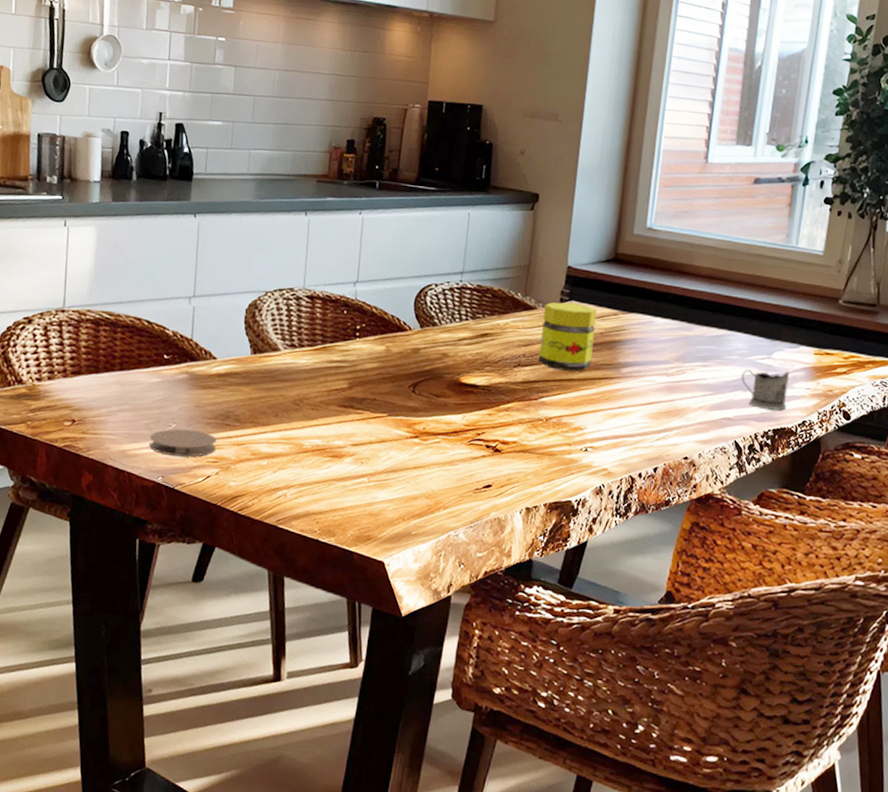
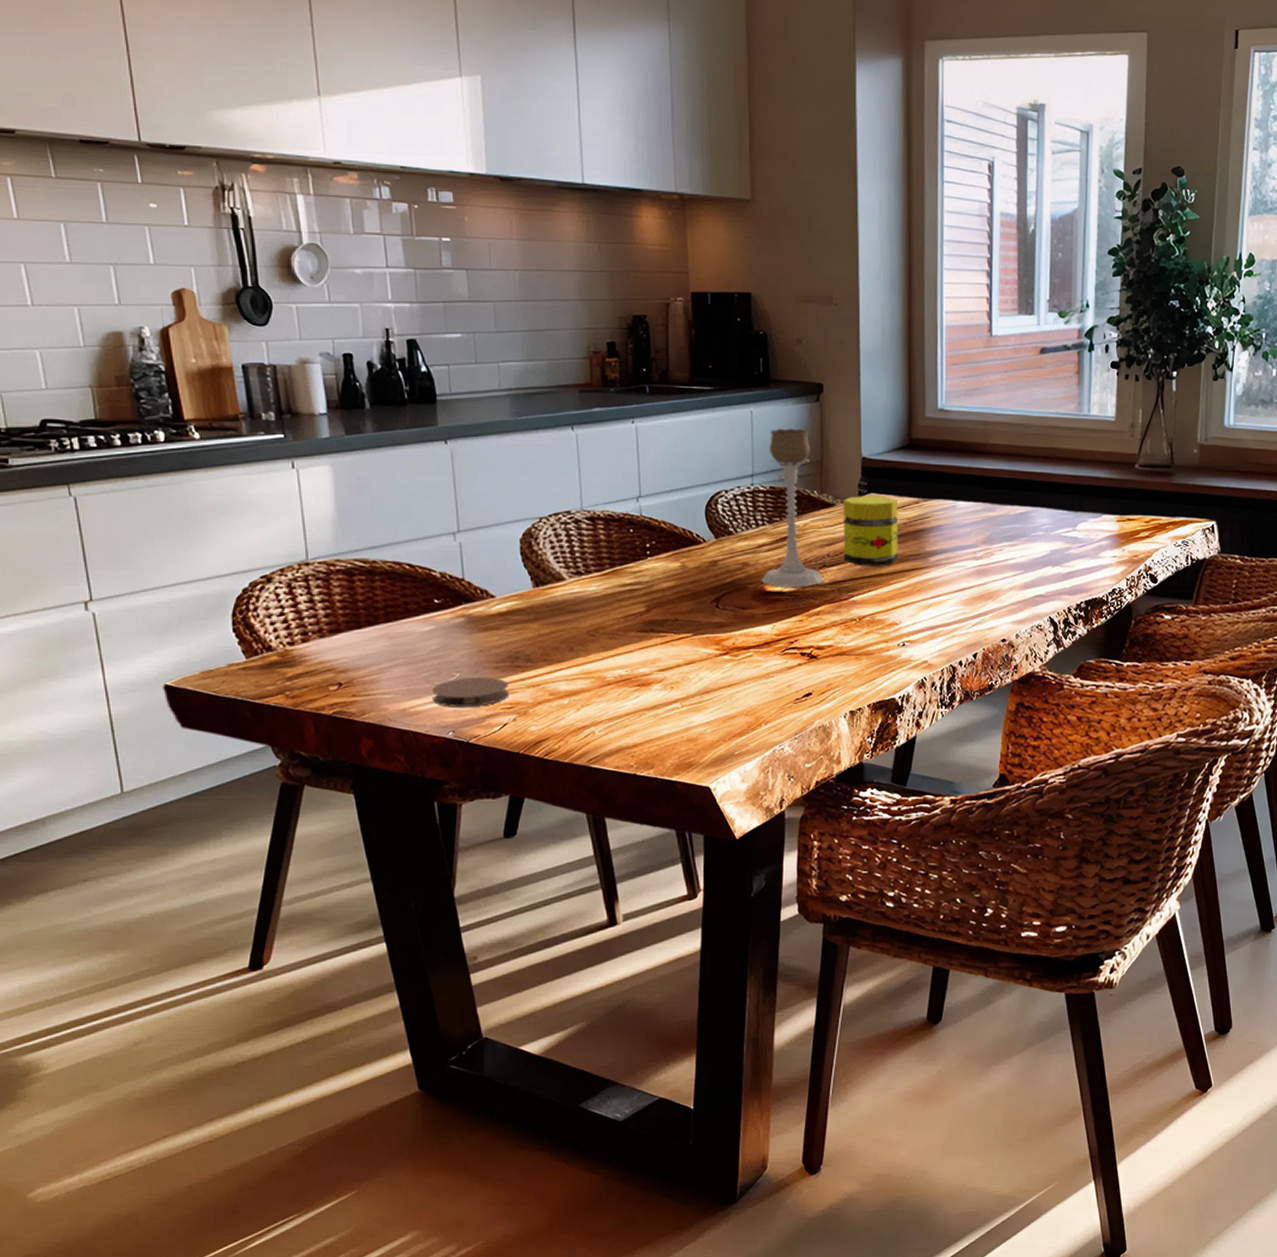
candle holder: none [457,231,520,383] -> present [761,428,824,587]
tea glass holder: present [741,369,789,411] -> none [1049,541,1096,583]

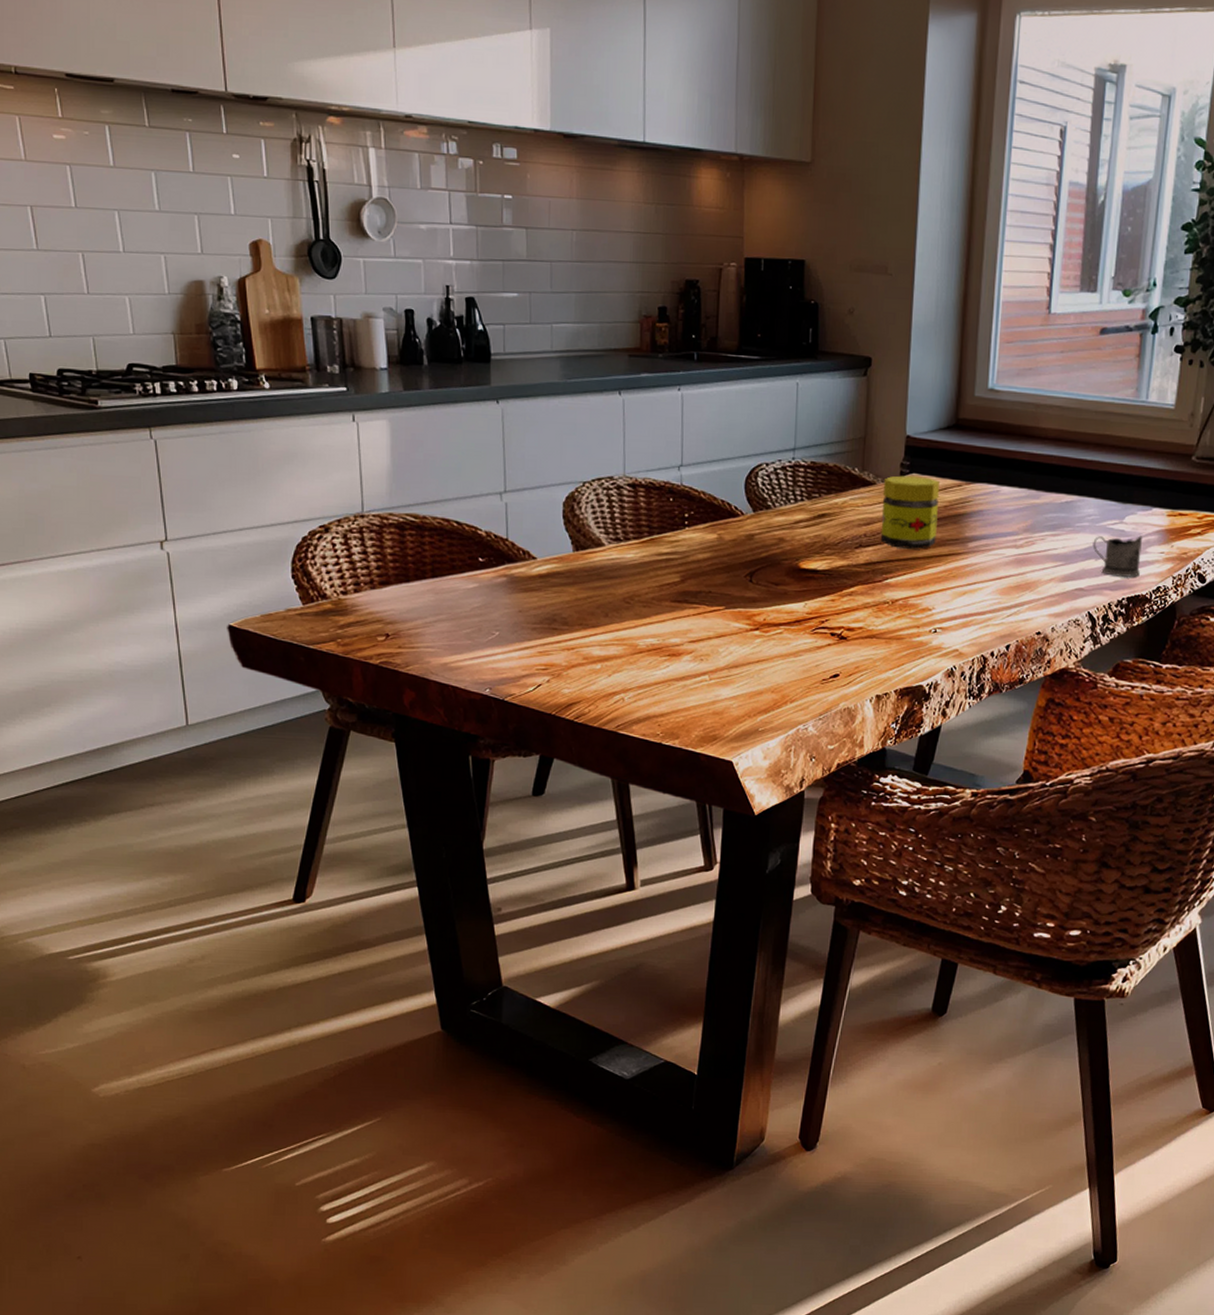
coaster: present [431,677,510,707] -> none [472,636,545,666]
candle holder: present [761,428,824,587] -> none [796,402,860,566]
tea glass holder: none [1049,541,1096,583] -> present [1092,536,1142,578]

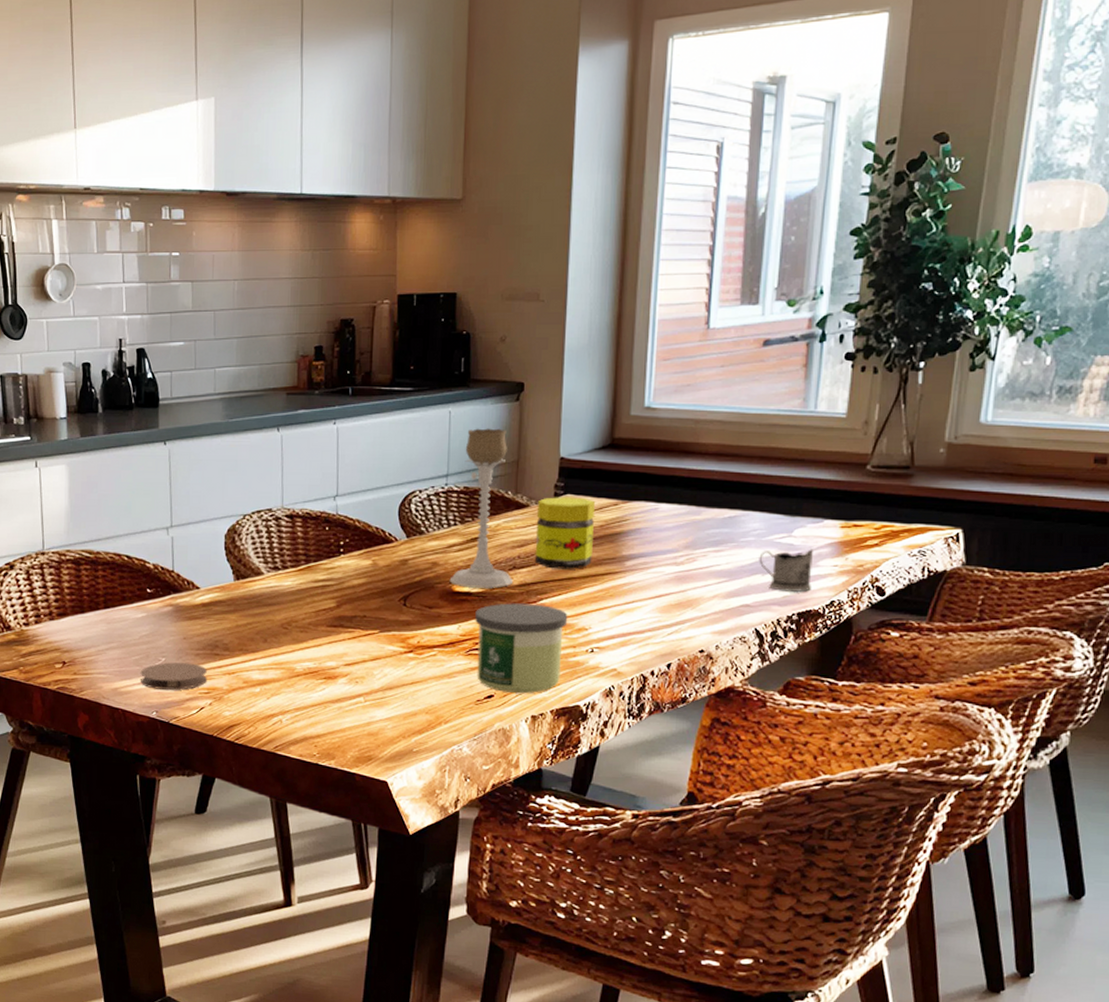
coaster: none [472,636,545,666] -> present [140,662,208,690]
candle holder: none [796,402,860,566] -> present [449,428,514,588]
candle: none [821,581,913,673] -> present [475,603,568,694]

